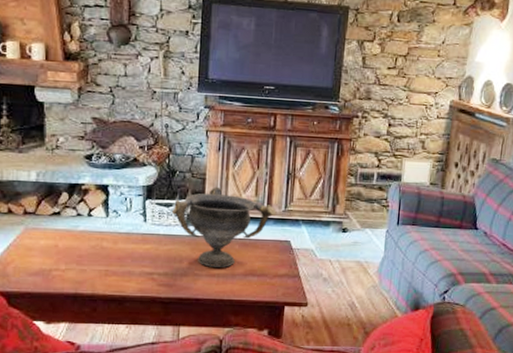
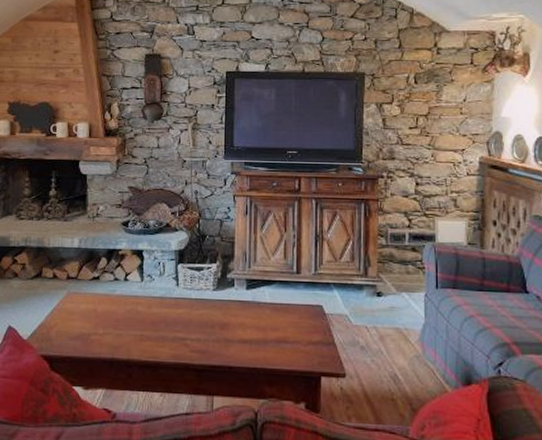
decorative bowl: present [172,186,277,268] -> none [203,250,307,334]

